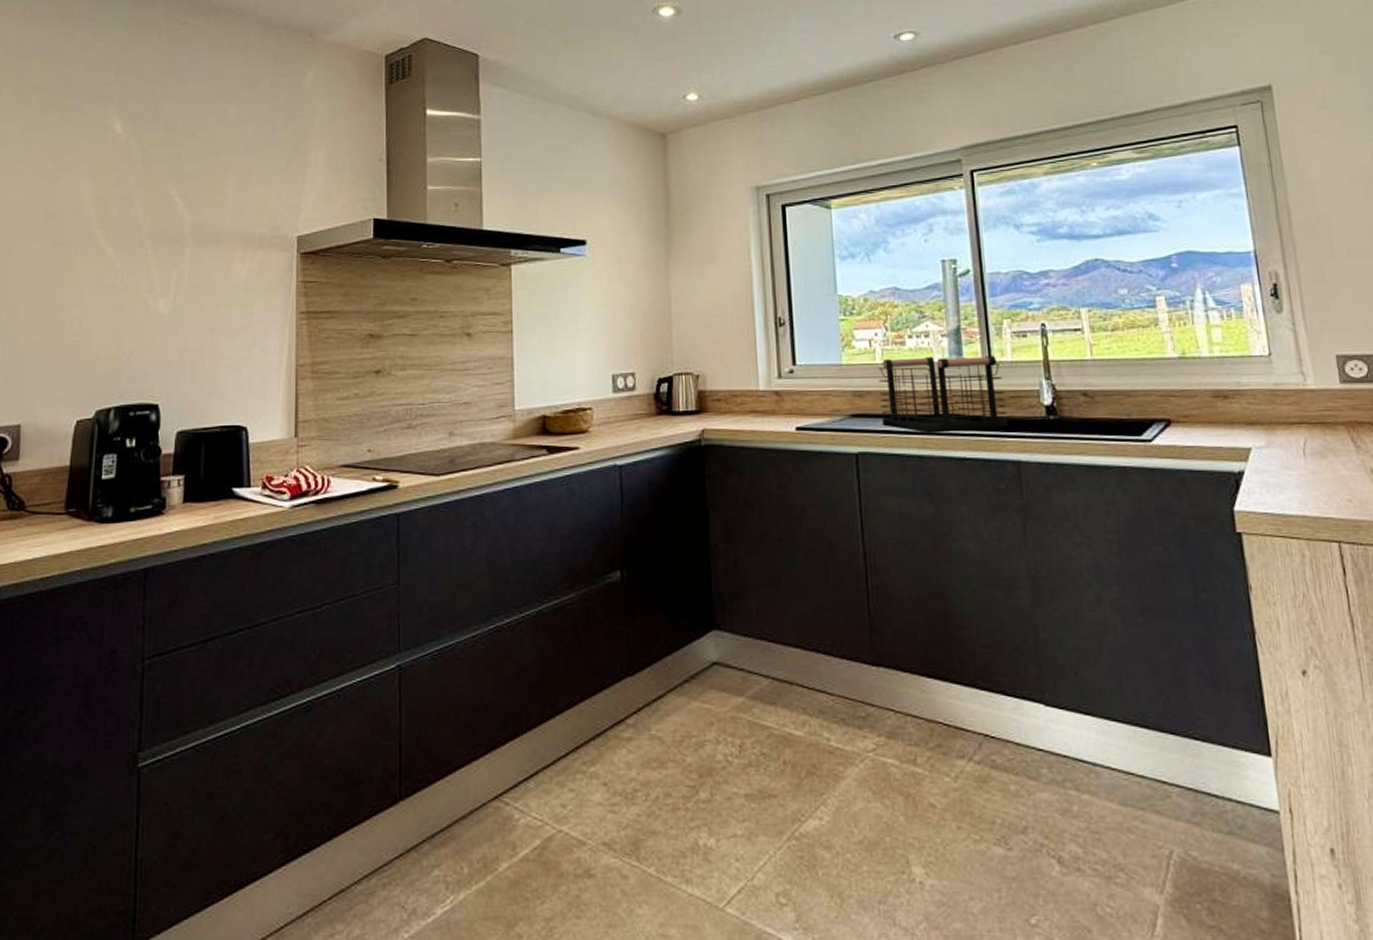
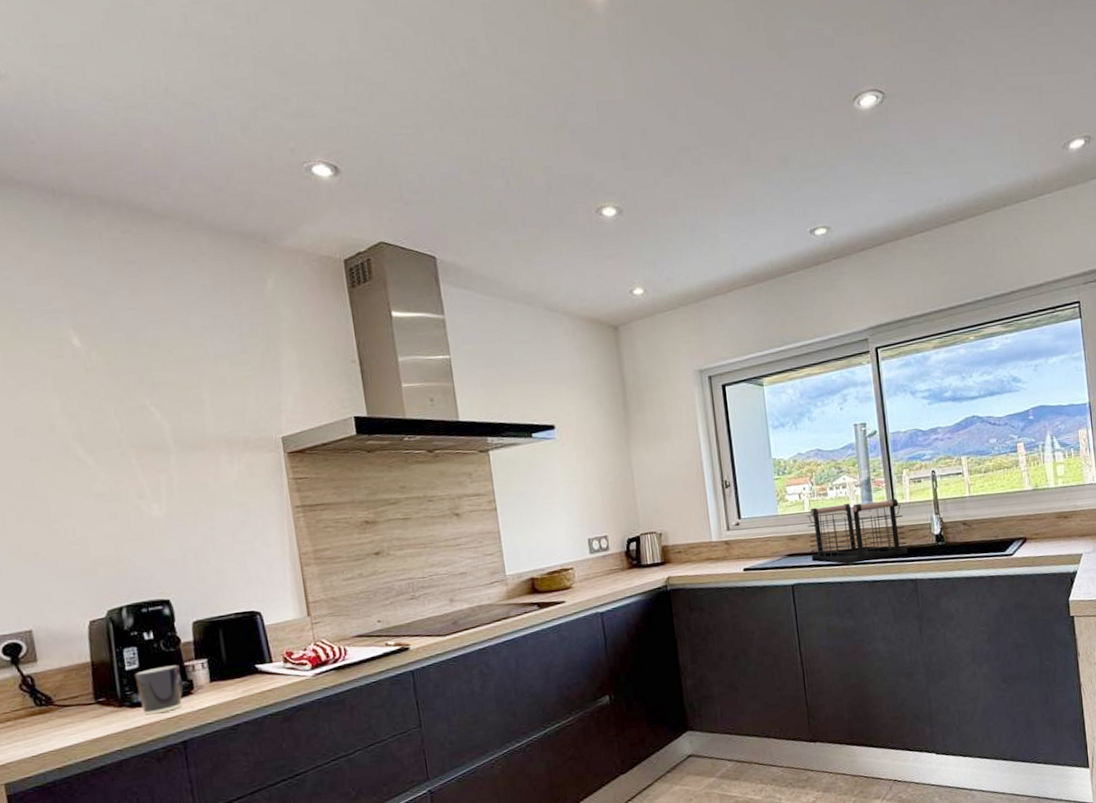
mug: none [108,478,156,534] -> present [134,664,184,715]

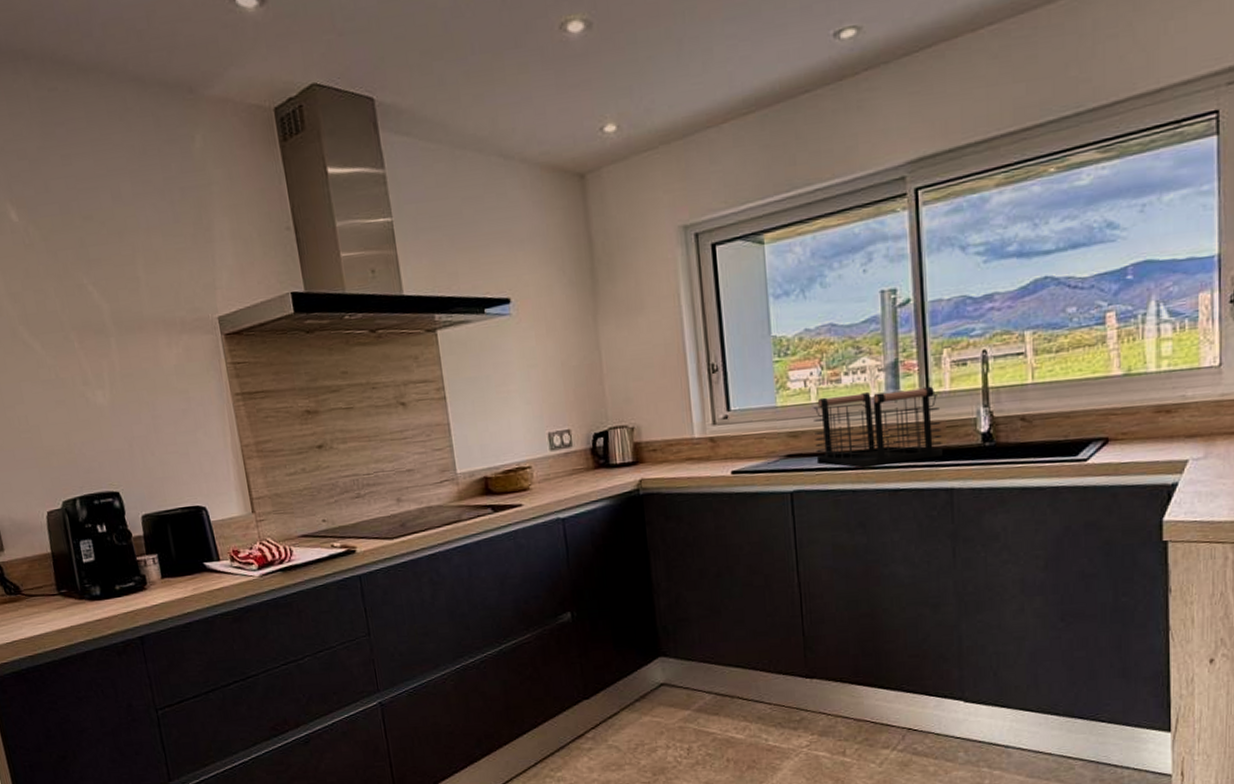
mug: present [134,664,184,715] -> none [91,559,137,609]

